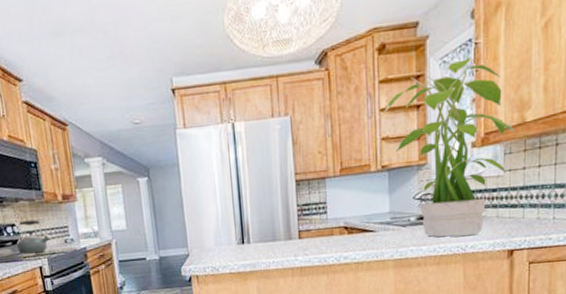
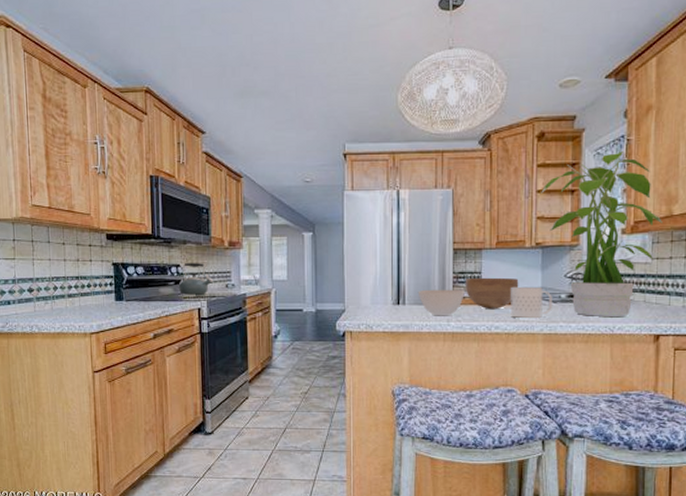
bowl: none [262,222,311,252] -> present [417,289,465,316]
bowl: none [310,205,366,241] -> present [465,277,519,310]
mug: none [358,212,402,247] -> present [510,286,552,319]

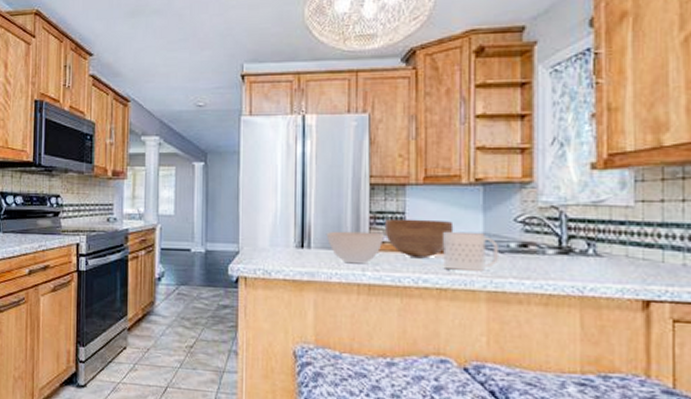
kettle: present [178,262,214,296] -> none [57,192,95,230]
potted plant: present [541,149,662,318] -> none [481,64,648,276]

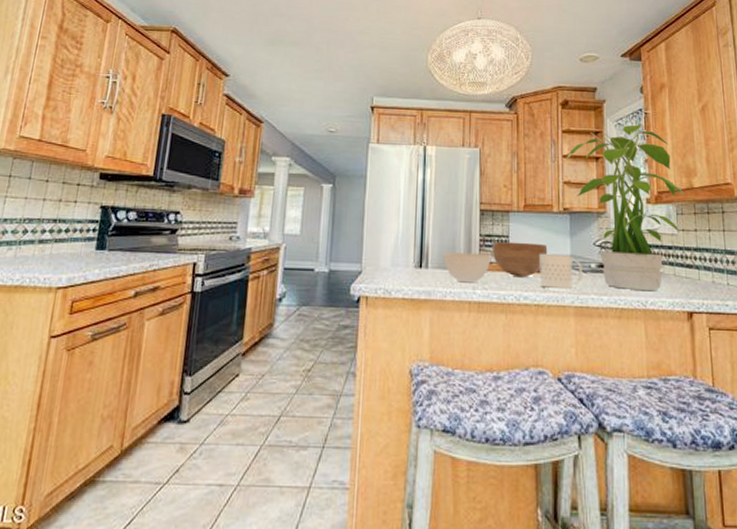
potted plant: none [481,64,648,276] -> present [567,121,684,292]

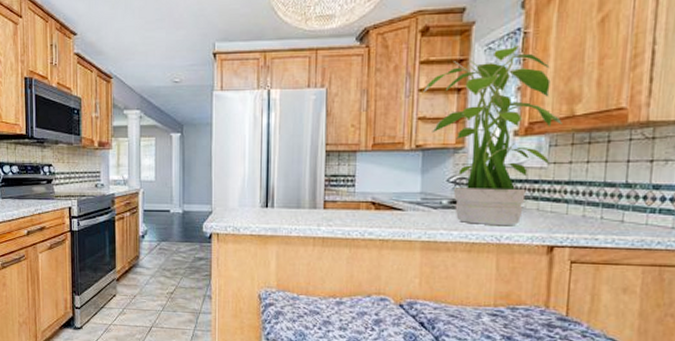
bowl: present [442,252,492,283] -> none [287,192,337,221]
bowl: present [492,241,548,278] -> none [337,181,396,215]
mug: present [540,253,582,290] -> none [386,191,432,226]

